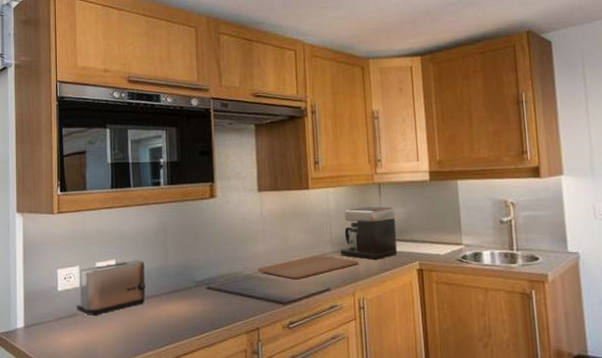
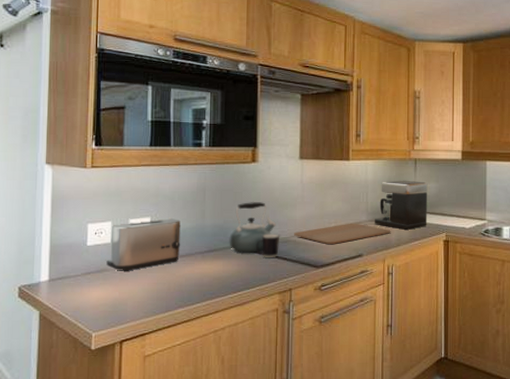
kettle: none [192,238,239,292] -> present [229,202,276,253]
mug: none [220,270,244,296] -> present [256,234,280,257]

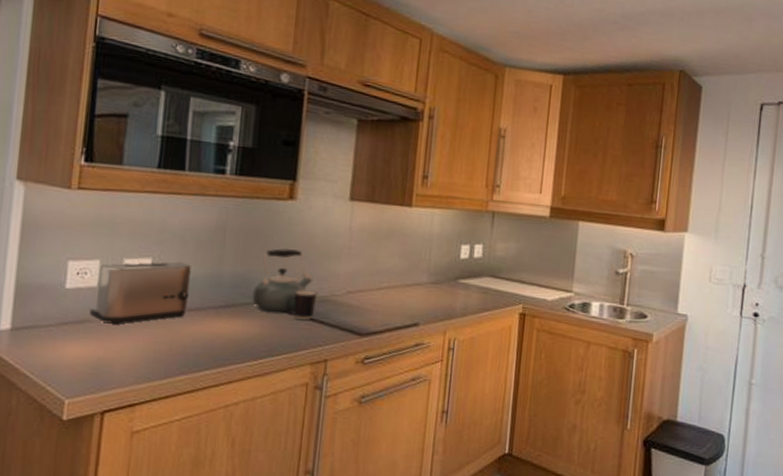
chopping board: present [293,223,391,245] -> none [334,284,457,309]
coffee maker: present [374,180,428,230] -> none [436,235,506,297]

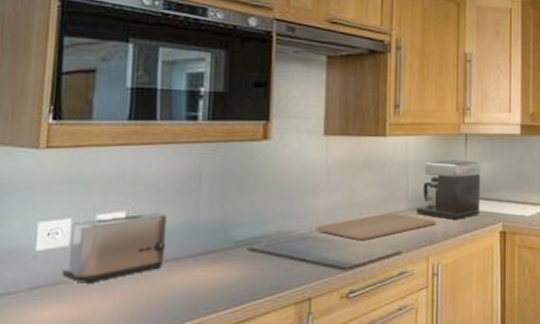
kettle: present [251,248,314,312] -> none [230,189,293,254]
mug: present [286,290,318,320] -> none [266,229,298,259]
chopping board: none [334,284,457,309] -> present [314,213,437,241]
coffee maker: none [436,235,506,297] -> present [415,159,481,220]

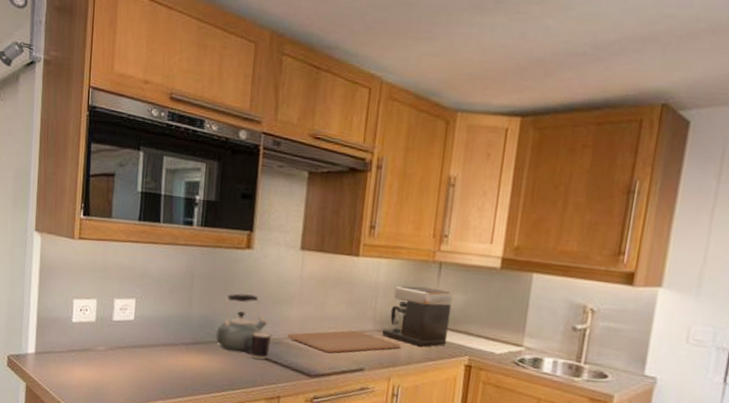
toaster: present [61,211,167,283] -> none [89,301,166,354]
kettle: none [230,189,293,254] -> present [215,293,268,352]
mug: none [266,229,298,259] -> present [244,332,272,359]

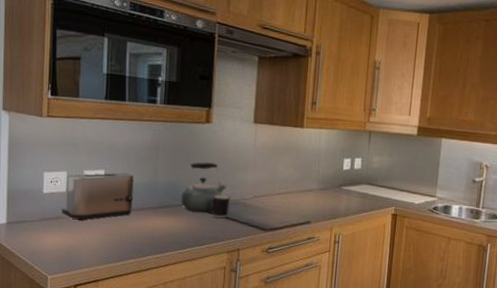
toaster: none [89,301,166,354] -> present [60,171,134,220]
chopping board: present [286,330,401,354] -> none [243,190,341,210]
coffee maker: present [381,285,453,347] -> none [324,151,381,201]

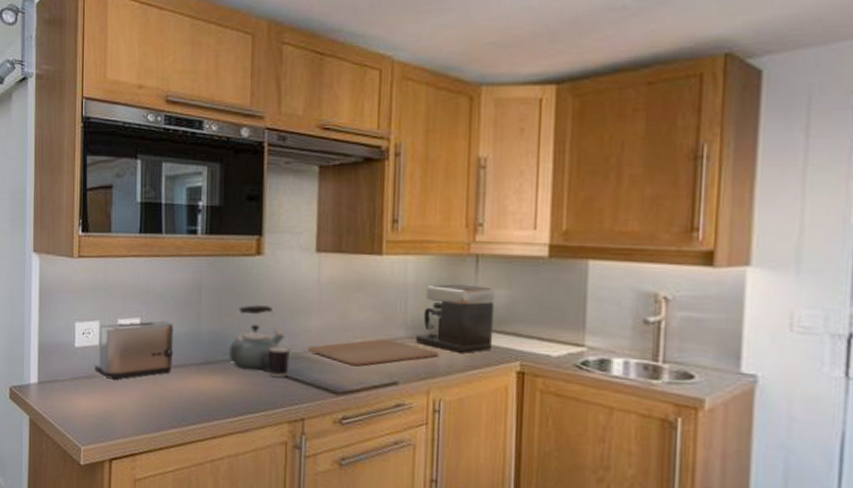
chopping board: none [243,190,341,210] -> present [307,339,439,367]
coffee maker: none [324,151,381,201] -> present [415,283,495,353]

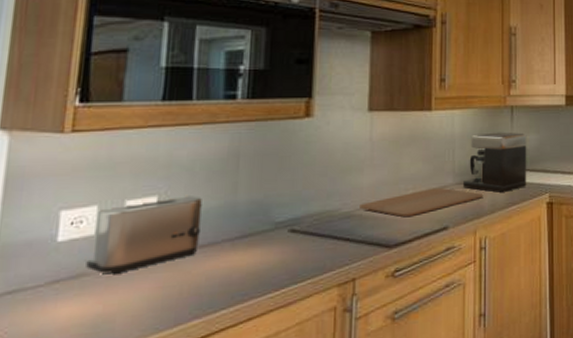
kettle: present [228,305,286,369] -> none [270,167,336,236]
mug: present [261,346,291,377] -> none [308,207,341,240]

